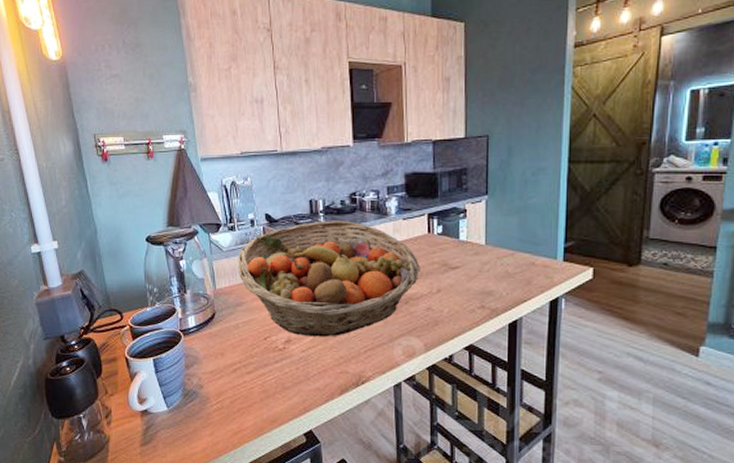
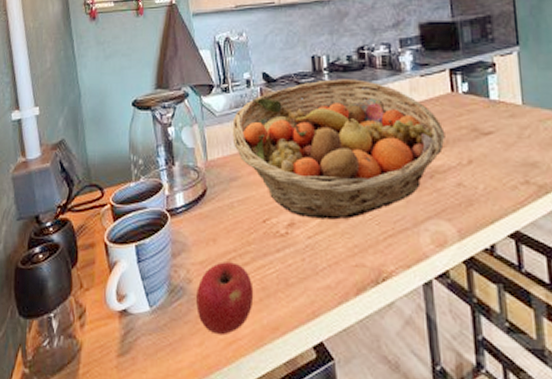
apple: none [207,371,256,428] -> present [196,262,254,336]

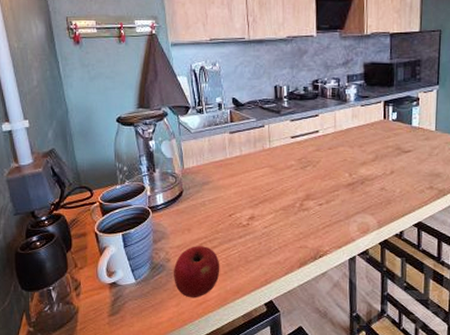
fruit basket: present [232,79,445,220] -> none [205,105,376,214]

